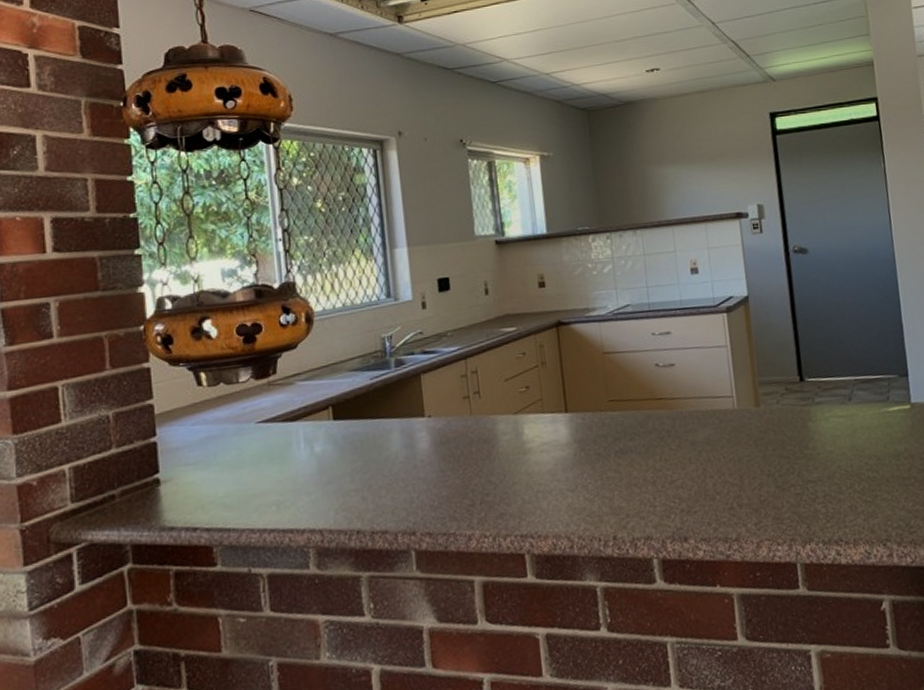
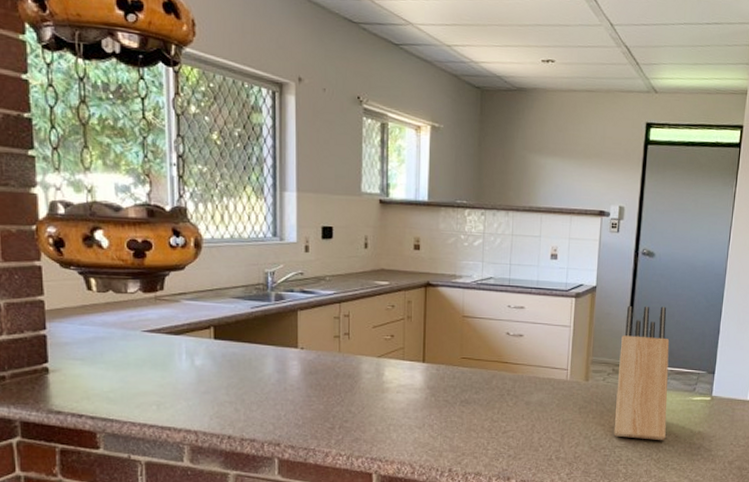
knife block: none [788,306,866,469] -> present [614,306,670,441]

